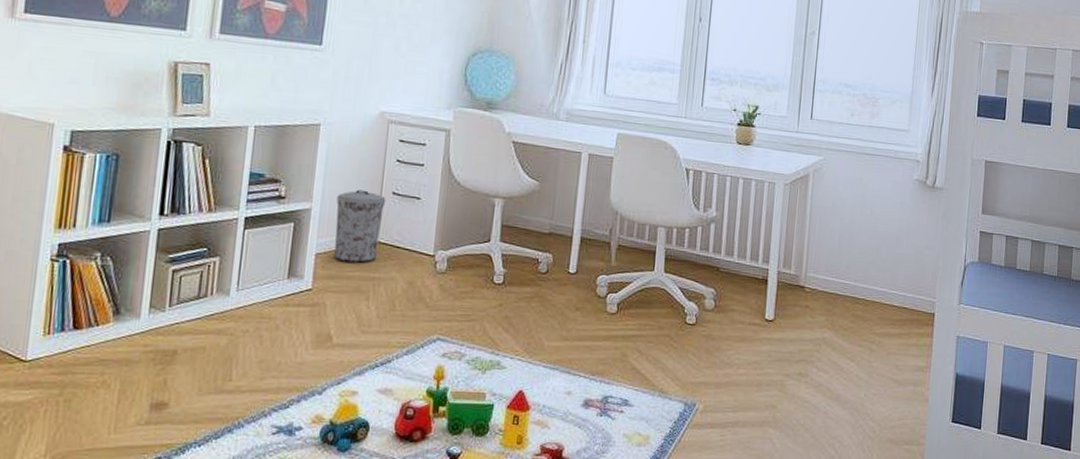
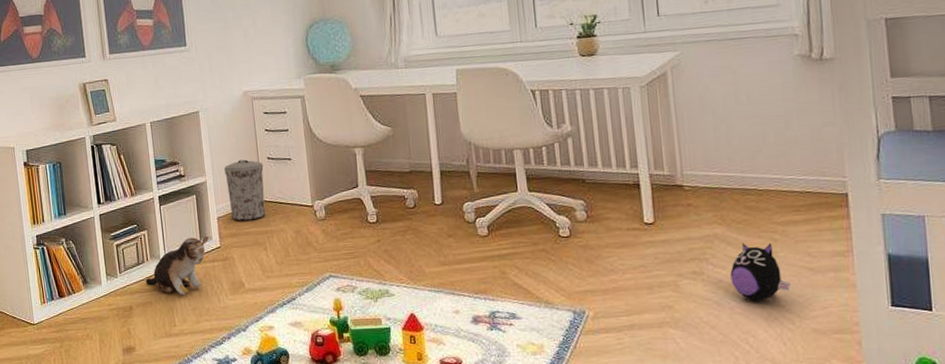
plush toy: none [203,273,299,344] -> present [146,235,208,296]
plush toy: none [829,349,878,407] -> present [730,242,791,301]

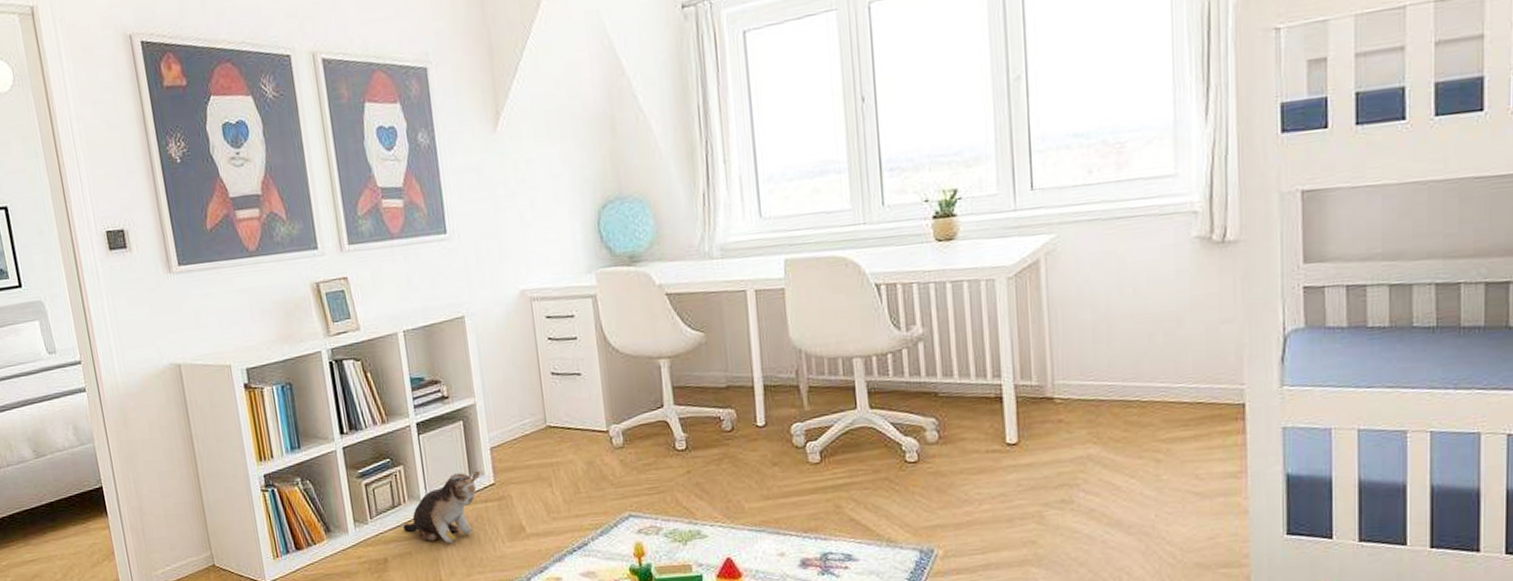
trash can: present [224,159,266,221] -> none [497,375,551,452]
plush toy: present [730,242,791,301] -> none [1104,463,1174,532]

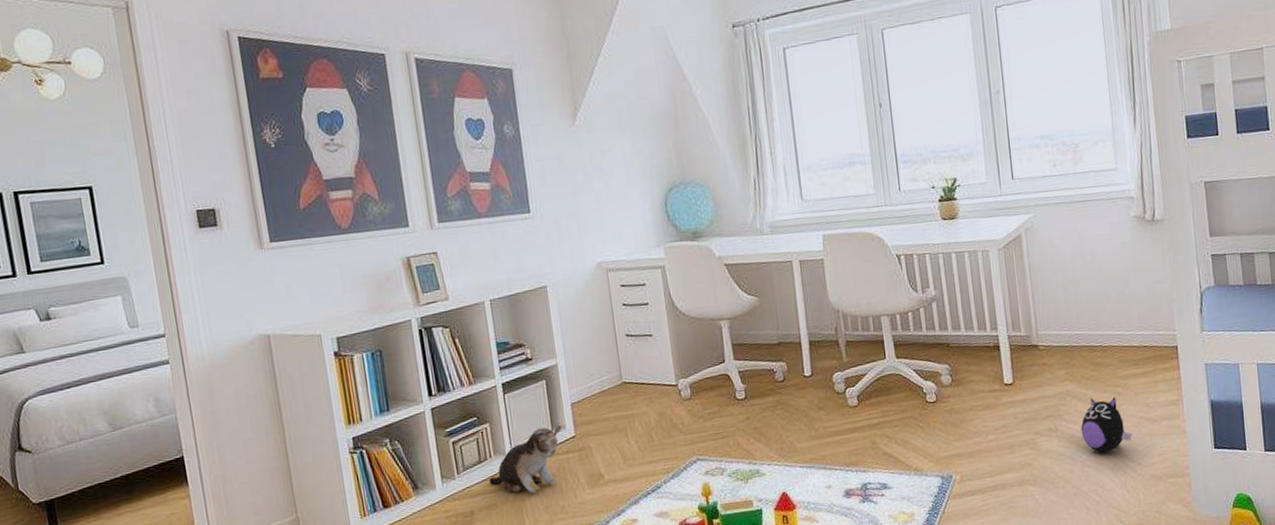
plush toy: none [1104,463,1174,532] -> present [1081,396,1133,453]

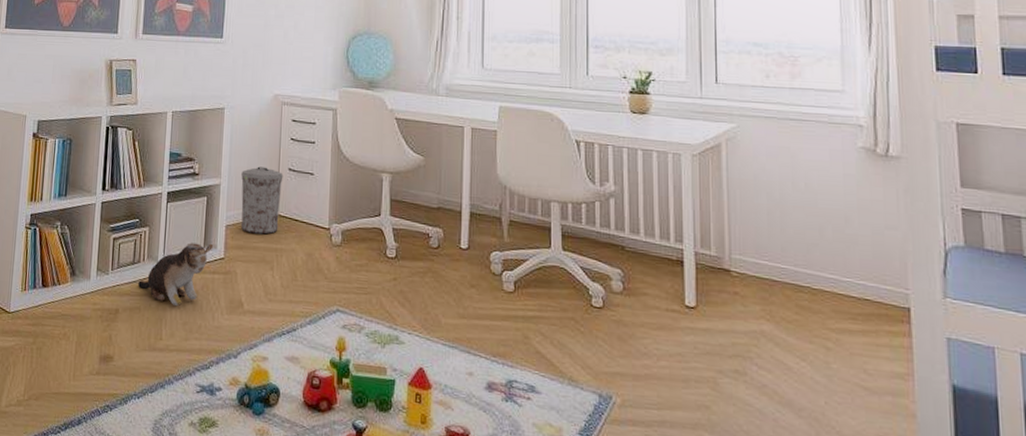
trash can: none [577,337,626,406] -> present [241,166,283,235]
plush toy: present [1081,396,1133,453] -> none [776,346,843,417]

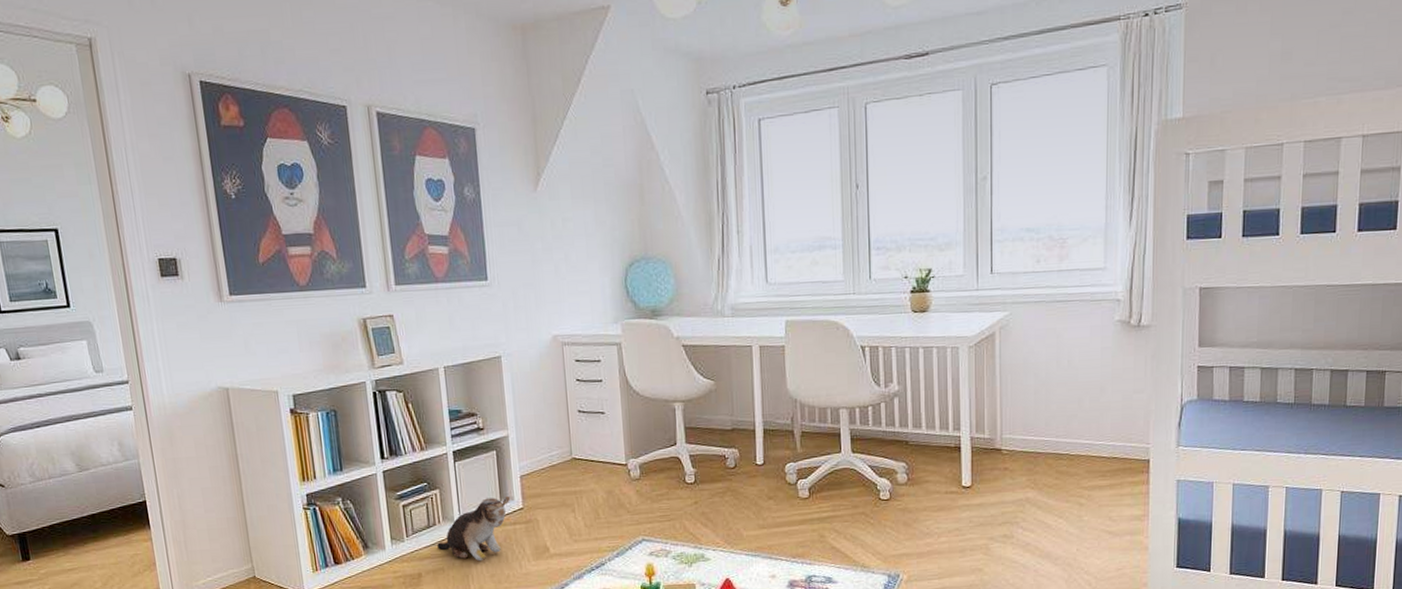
trash can: present [241,166,283,235] -> none [529,412,575,480]

